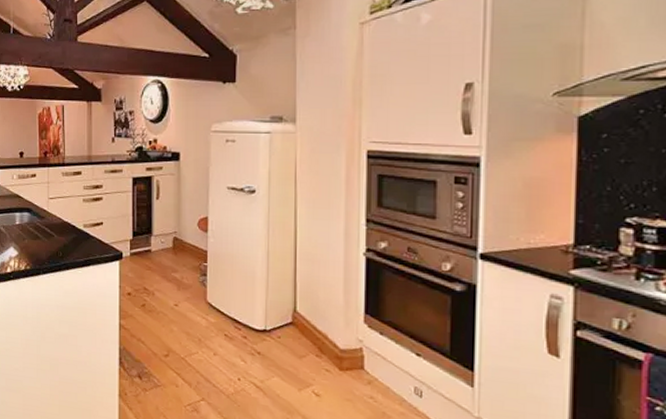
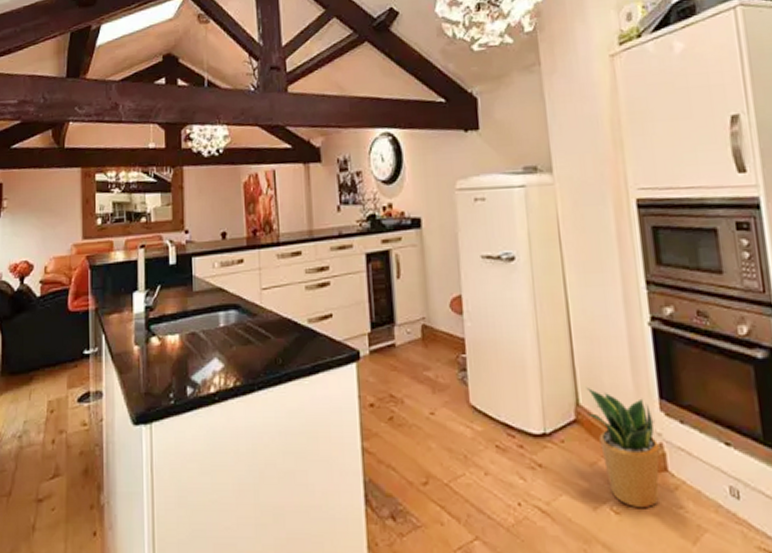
potted plant: none [301,299,359,394] -> present [586,388,660,507]

